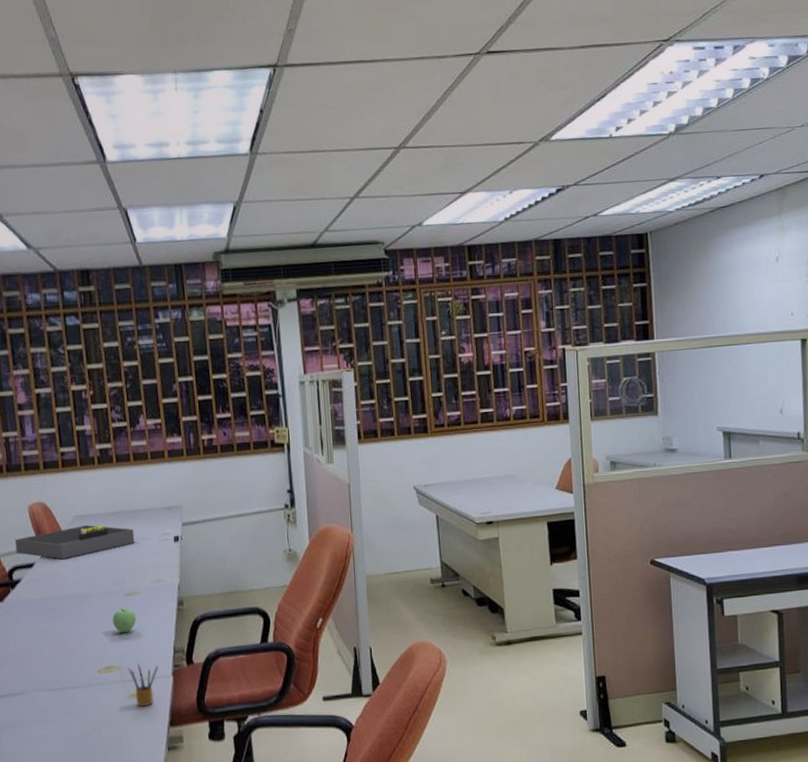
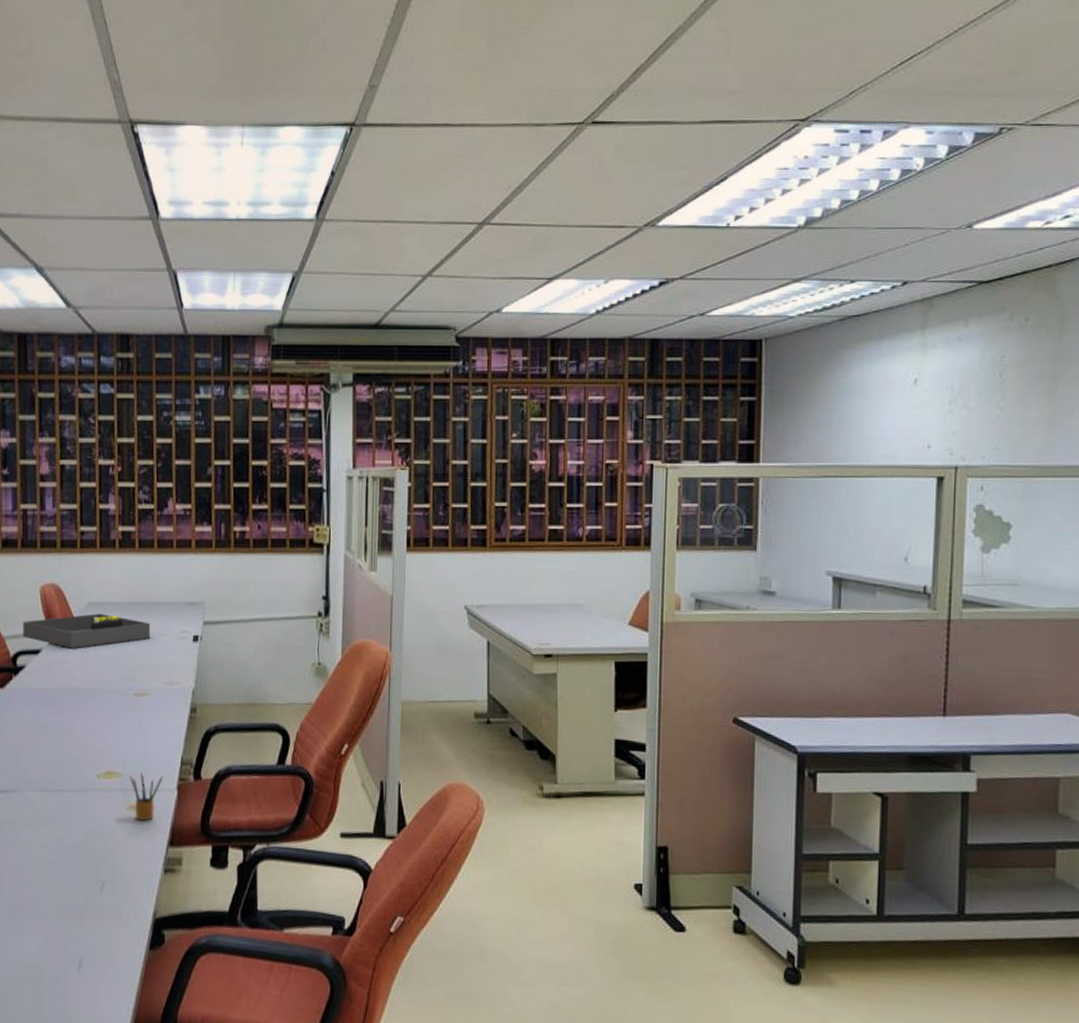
apple: present [112,608,136,633] -> none [117,709,144,737]

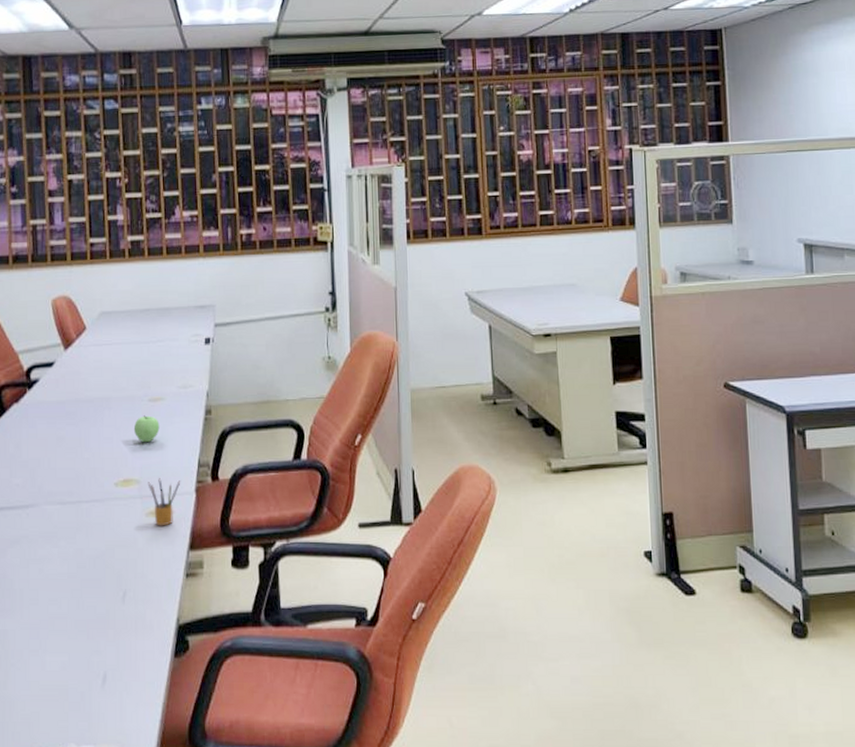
architectural model: present [23,614,151,649] -> none [36,322,163,359]
apple: none [117,709,144,737] -> present [133,415,160,443]

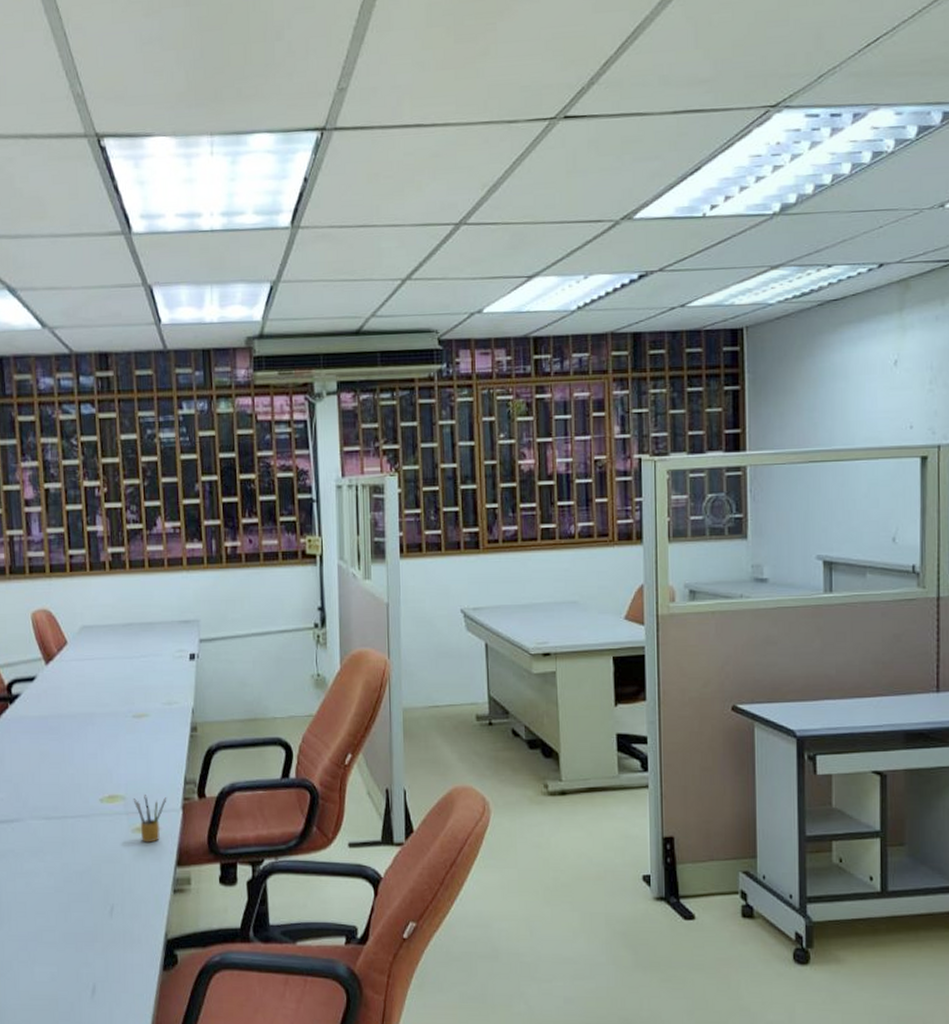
apple: present [133,415,160,443] -> none [118,732,145,759]

